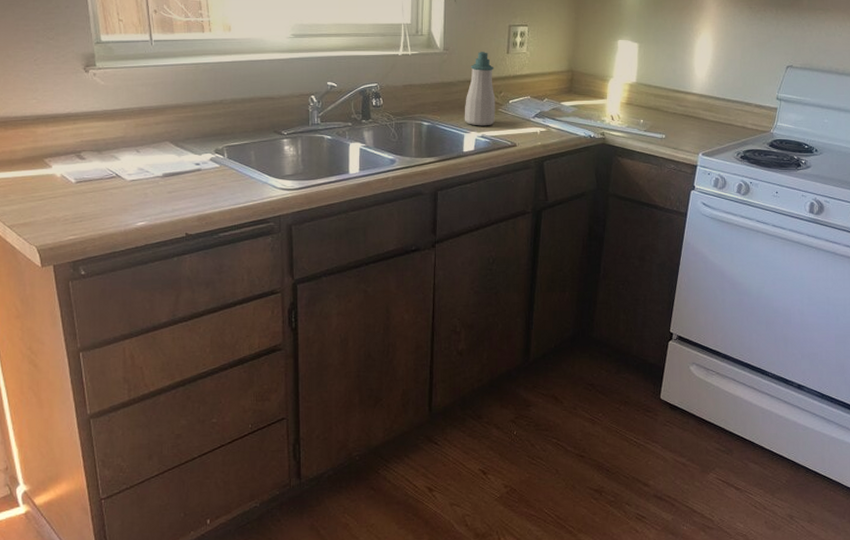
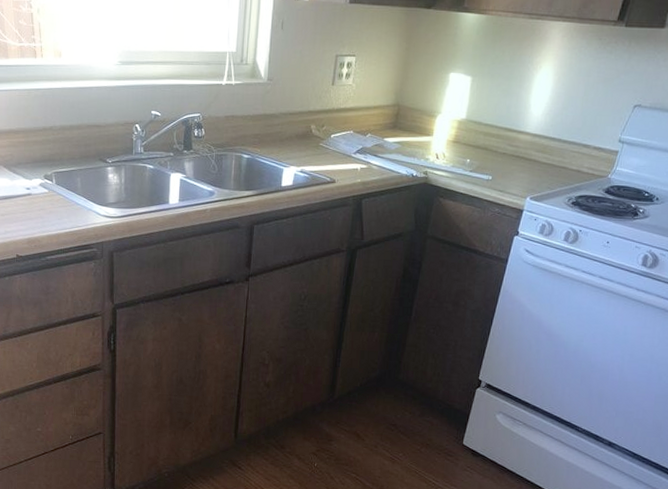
soap bottle: present [464,52,496,126] -> none [284,83,318,161]

